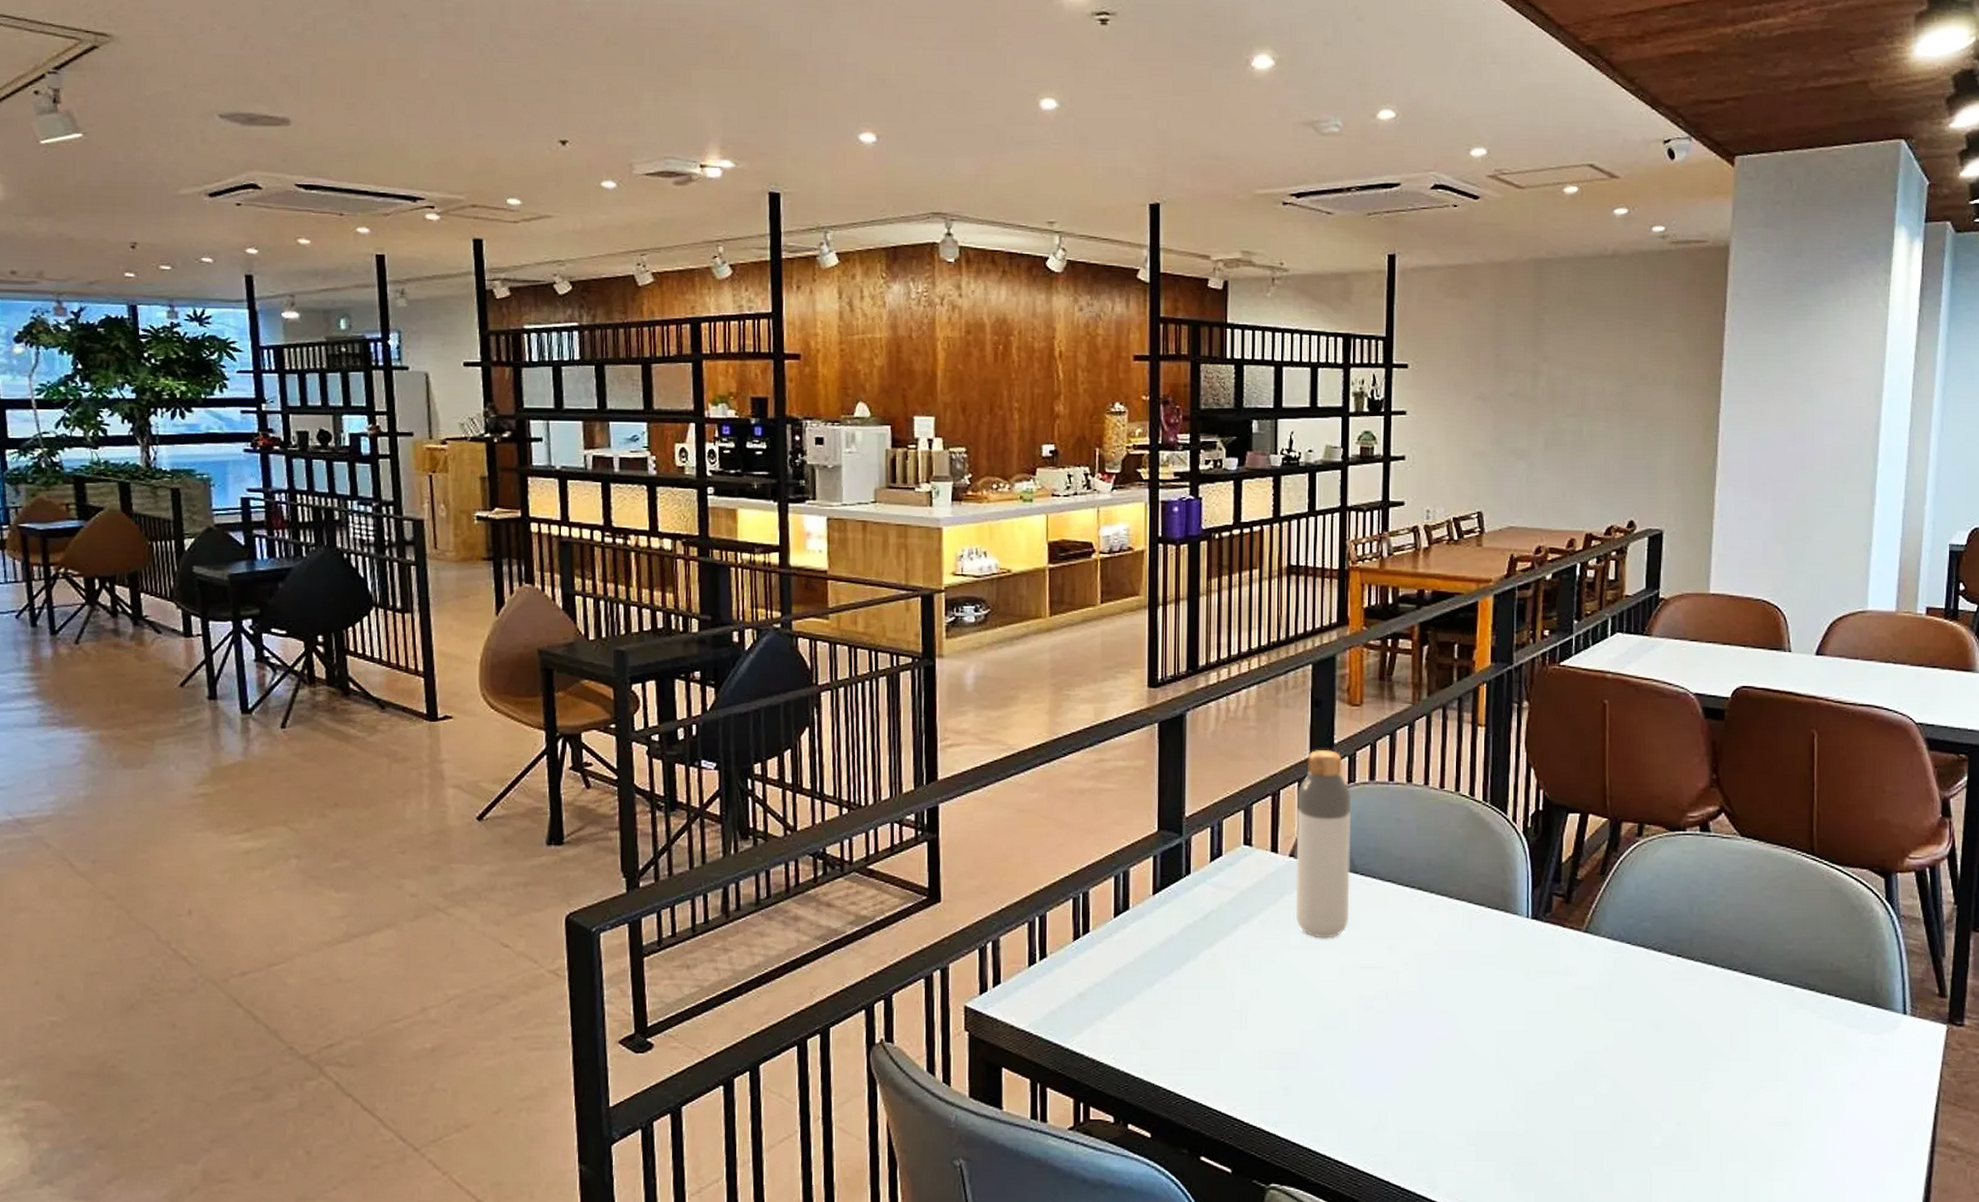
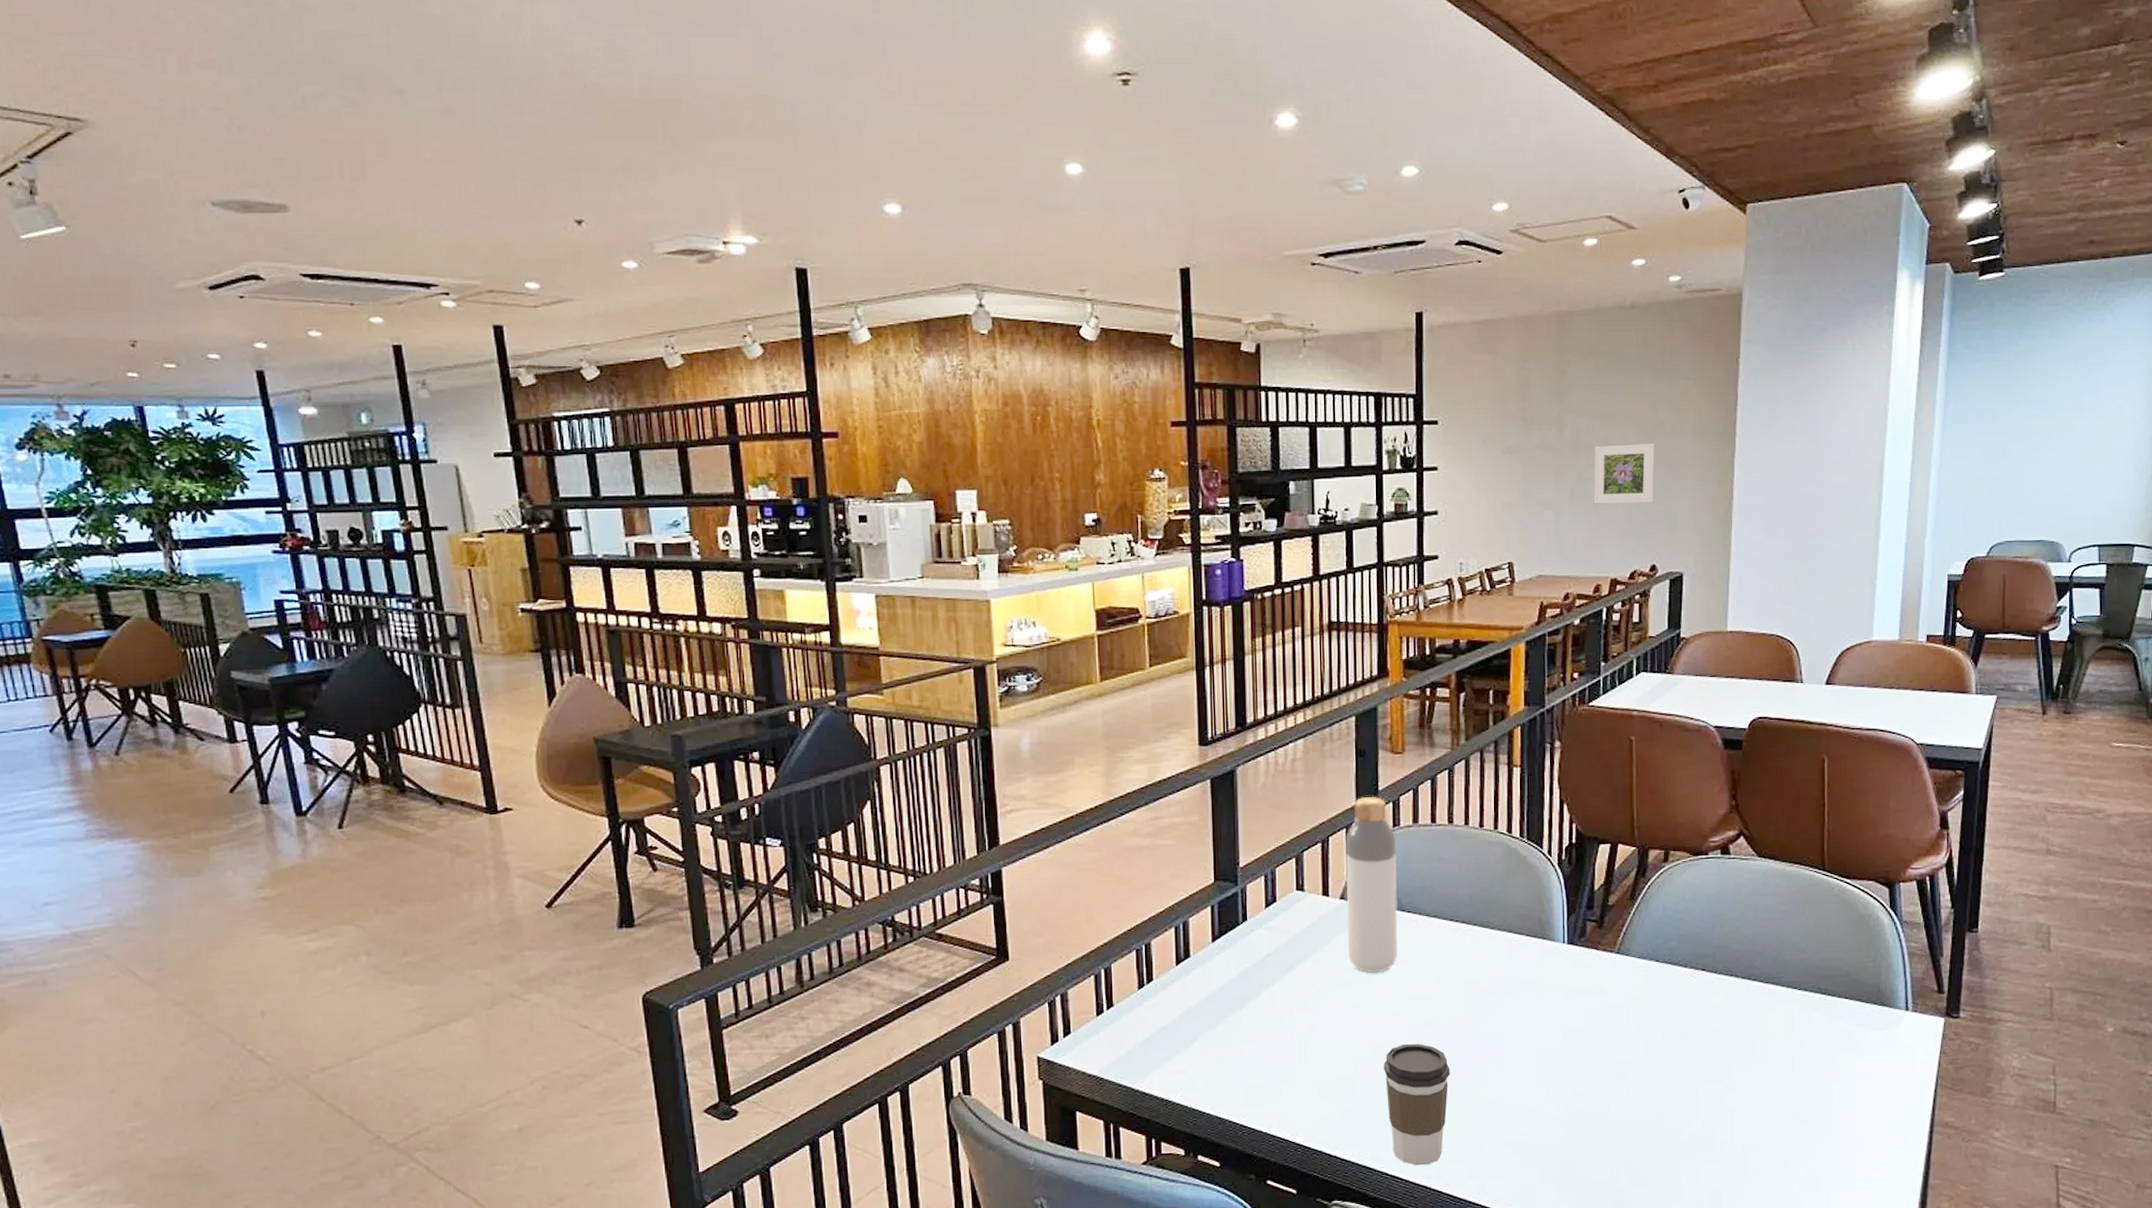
coffee cup: none [1330,1016,1401,1151] -> present [1384,1043,1450,1166]
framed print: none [1569,395,1635,456] -> present [1593,444,1655,504]

